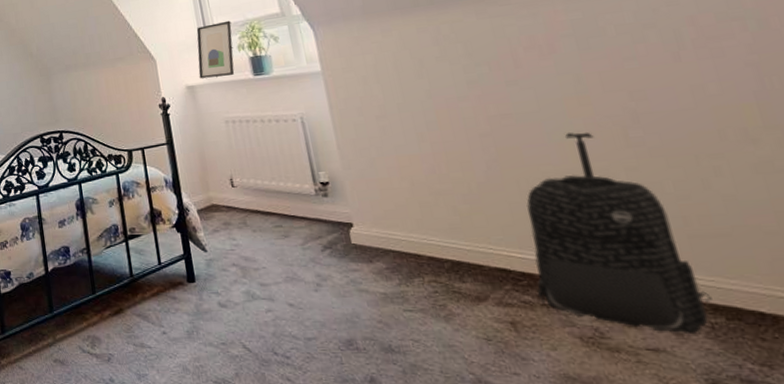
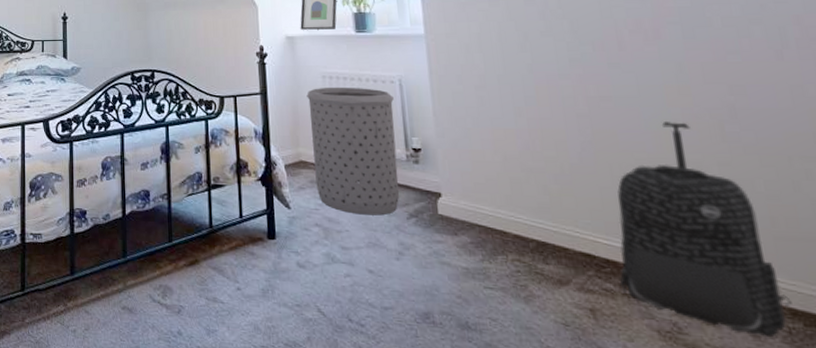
laundry basket: none [212,128,312,251] -> present [307,87,399,216]

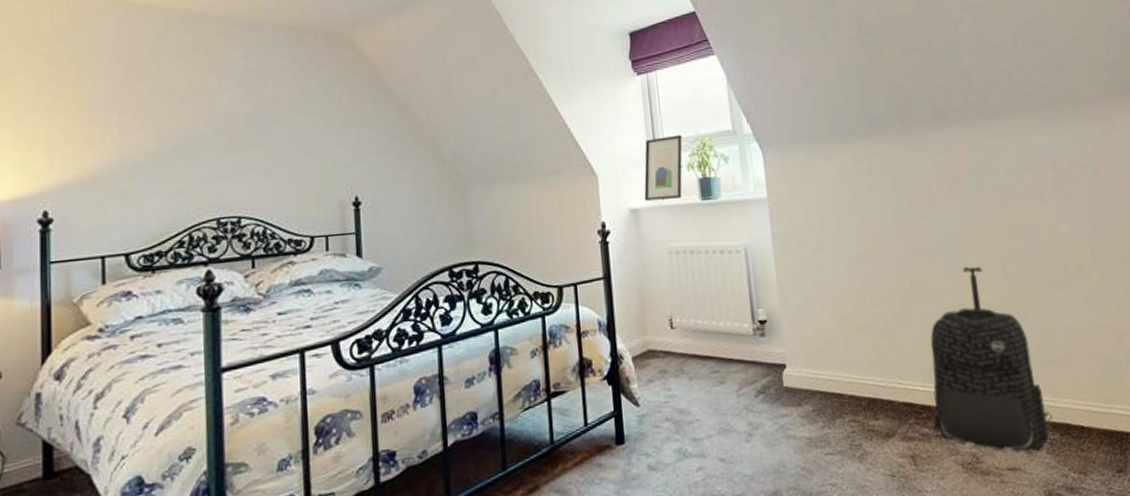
laundry basket: present [307,87,399,216] -> none [653,260,747,401]

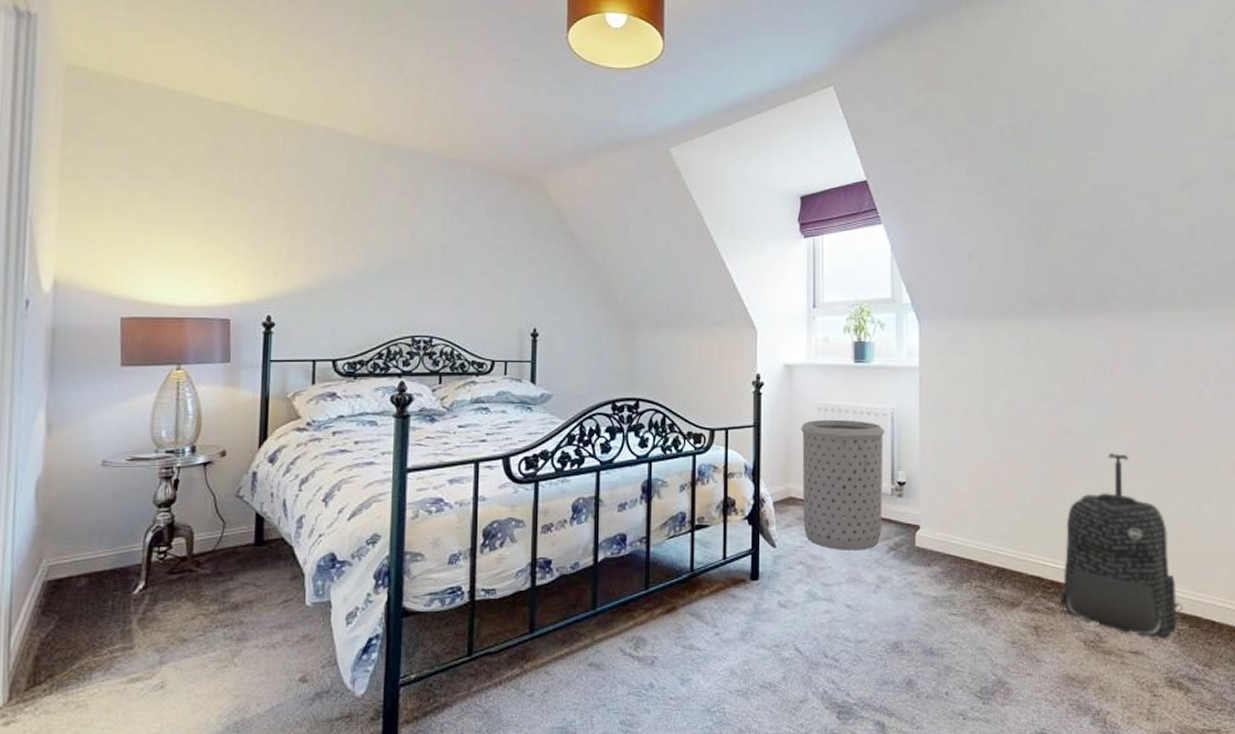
picture frame: present [644,134,683,201] -> none [800,298,843,359]
laundry basket: none [653,260,747,401] -> present [801,419,885,550]

